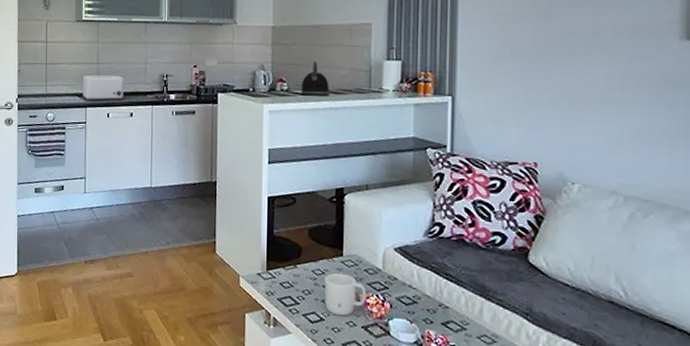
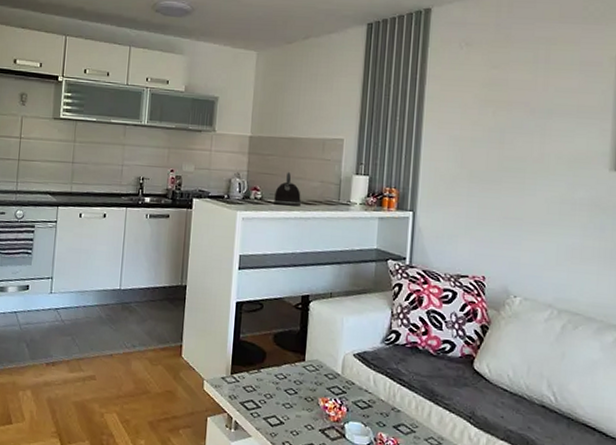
toaster: present [82,75,125,102] -> none [55,174,100,202]
mug: present [324,272,367,317] -> none [285,377,326,420]

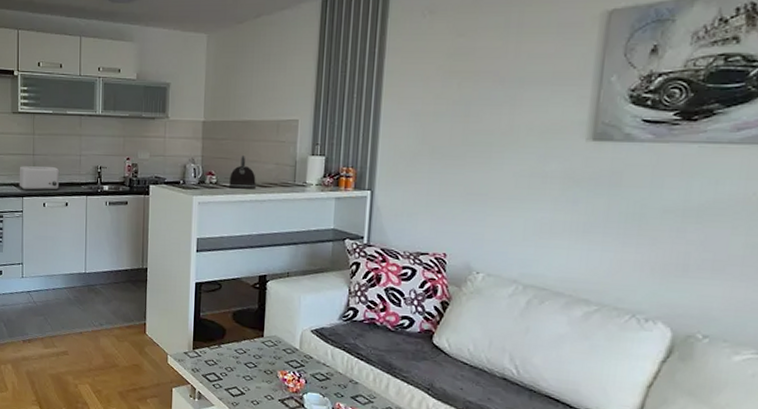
toaster: none [55,174,100,202] -> present [19,166,60,192]

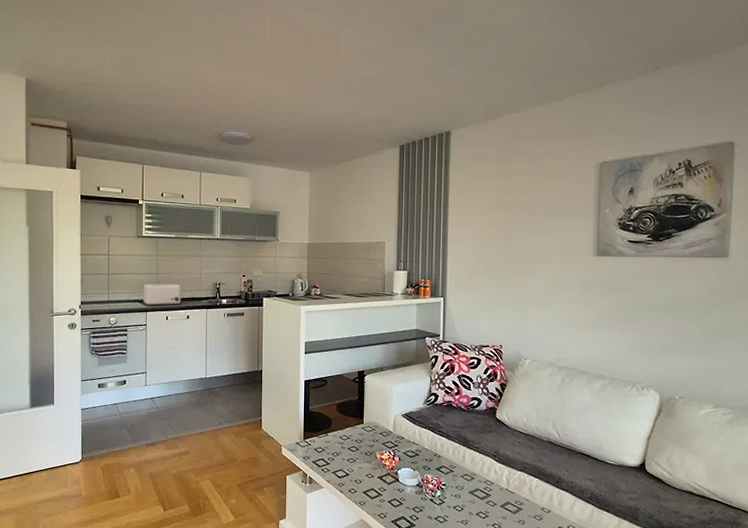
kettle: present [228,154,257,190] -> none [330,270,354,300]

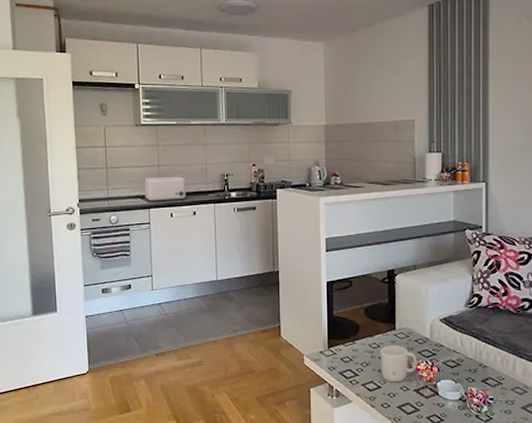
mug: none [349,437,382,471] -> present [380,344,418,383]

